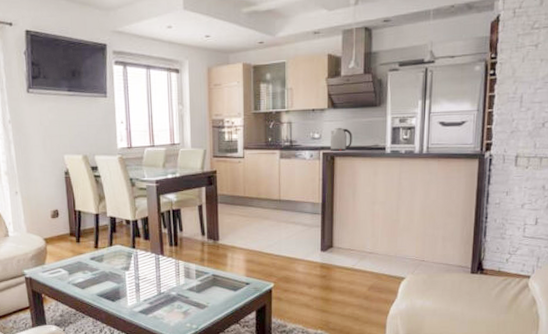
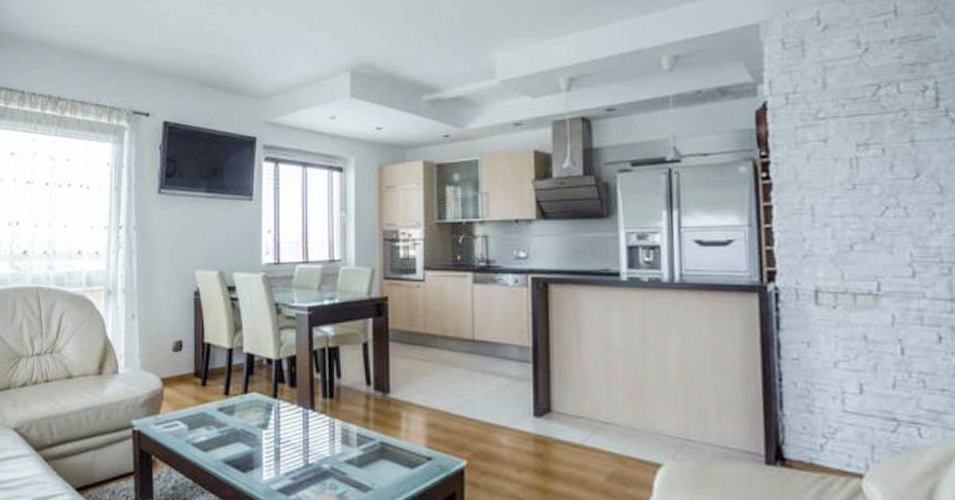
kettle: present [330,127,352,152] -> none [541,244,572,277]

